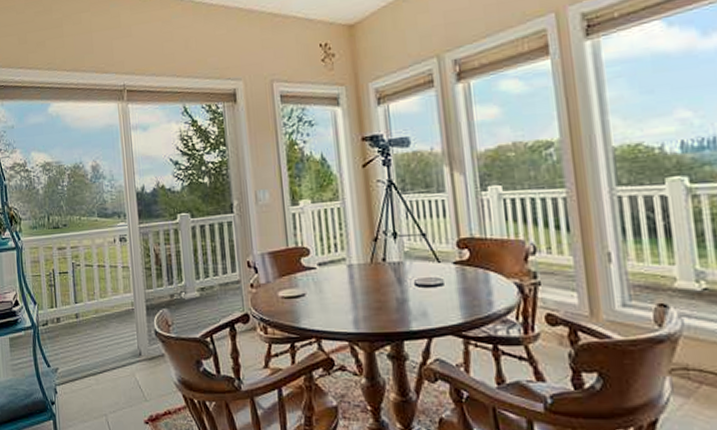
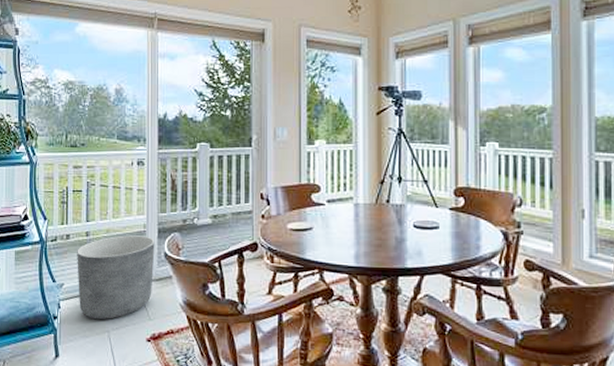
planter: none [68,314,146,402] -> present [77,235,155,319]

